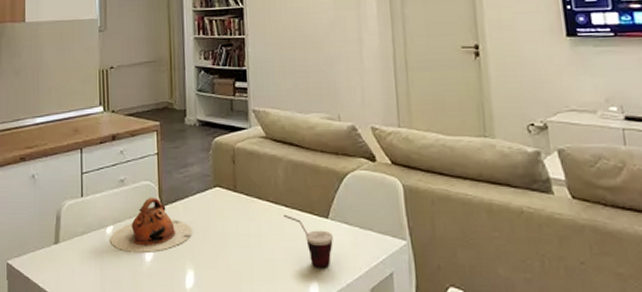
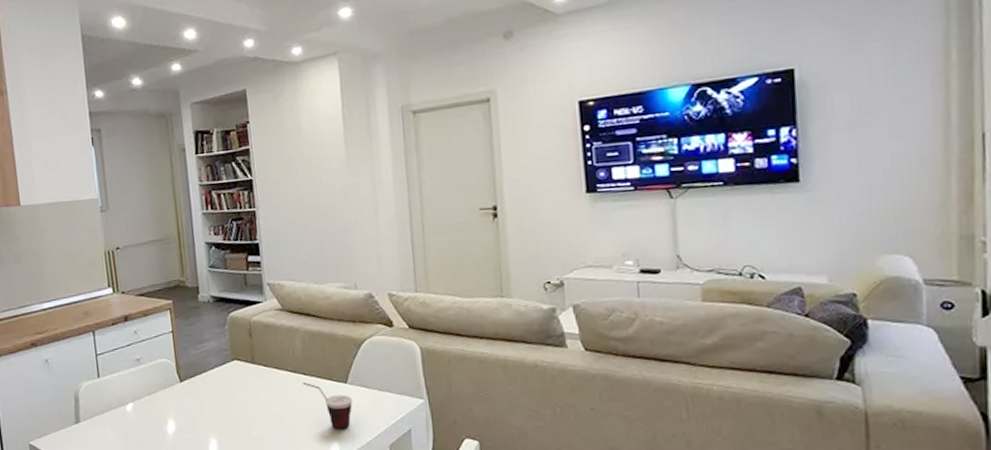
teapot: present [110,198,193,253] -> none [131,374,213,427]

